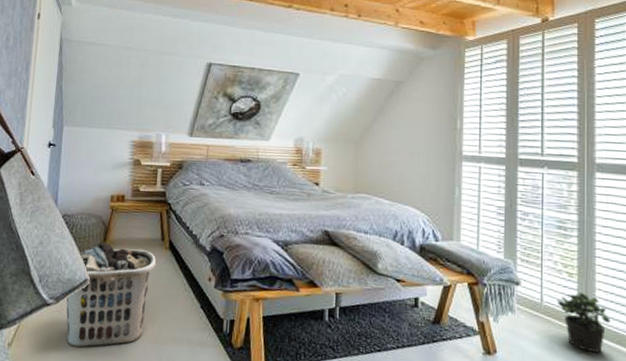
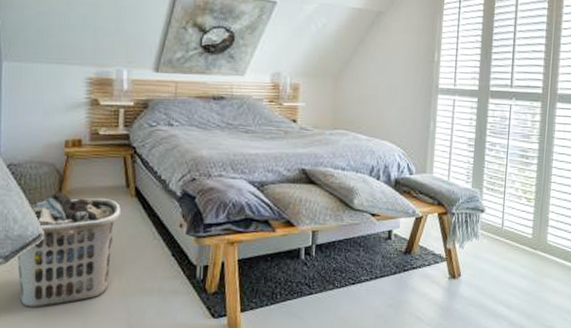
potted plant: present [556,293,610,353] -> none [515,216,559,268]

